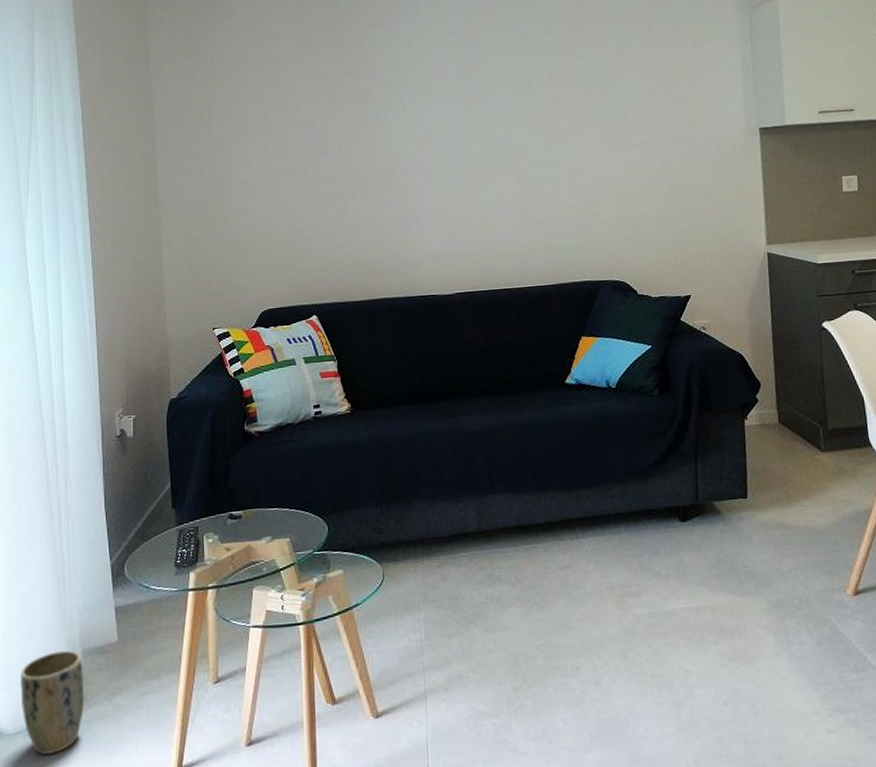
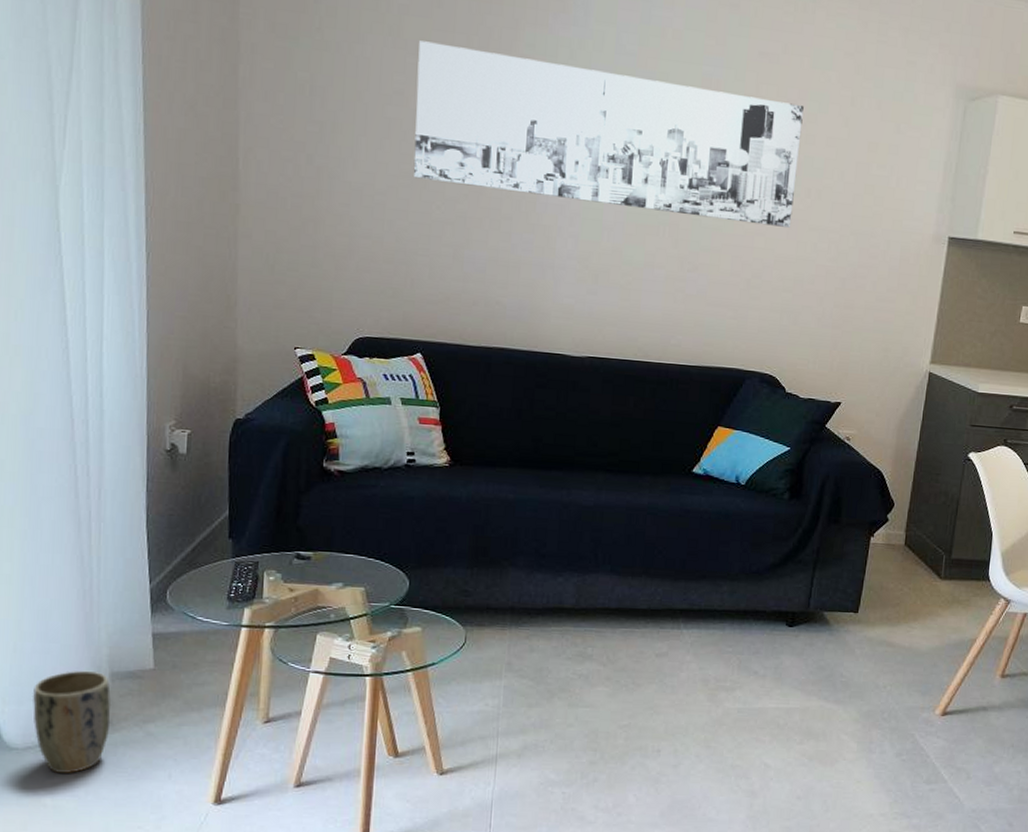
wall art: none [288,43,616,168] -> present [413,40,804,228]

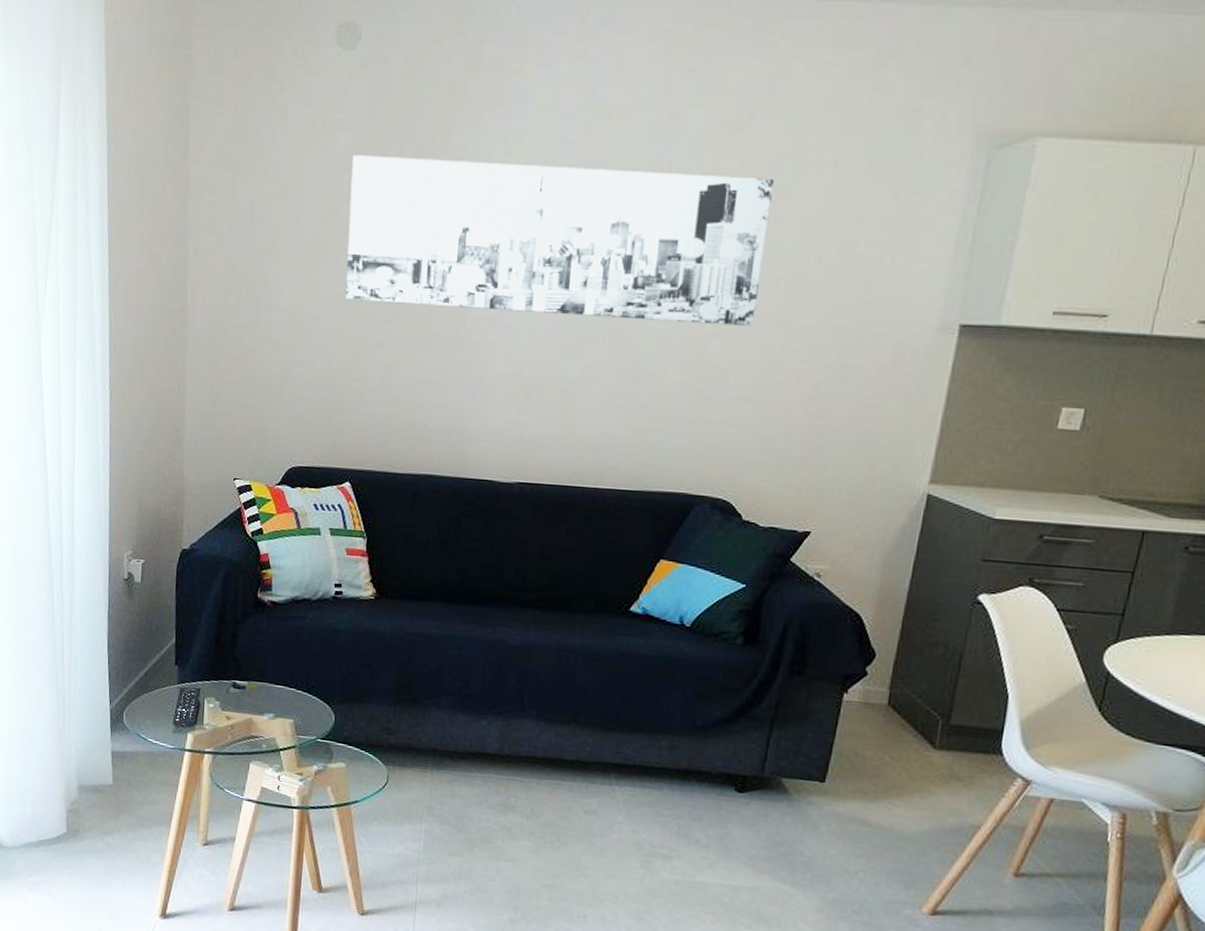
plant pot: present [32,670,112,773] -> none [18,780,79,874]

